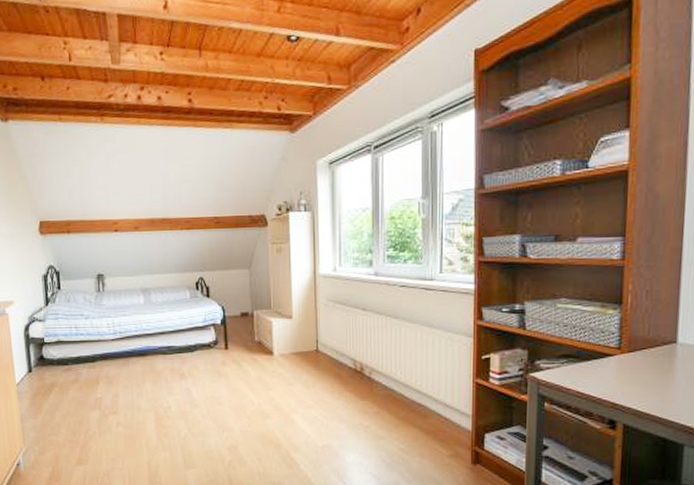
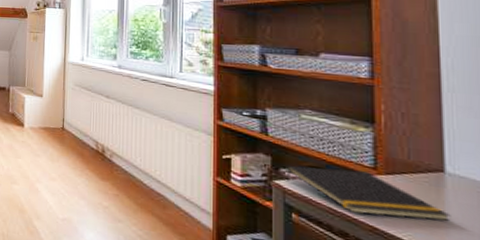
notepad: none [540,353,678,393] -> present [285,166,451,221]

